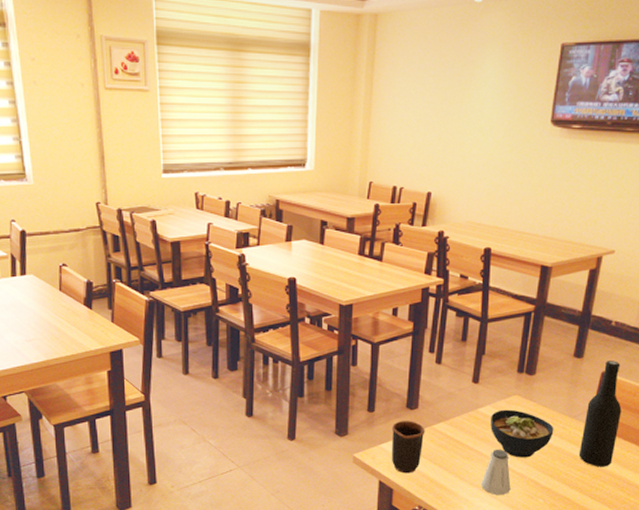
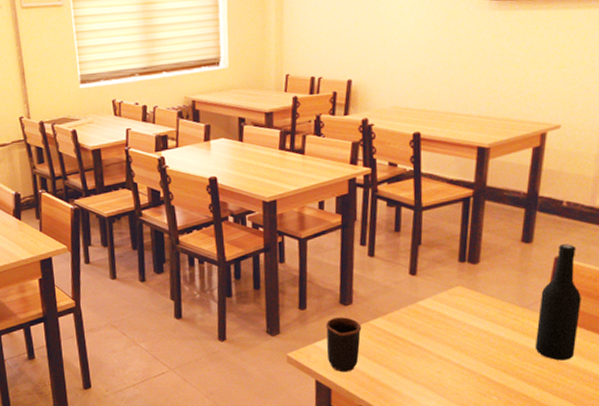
saltshaker: present [481,449,511,496] -> none [427,343,460,394]
bowl: present [490,409,554,458] -> none [432,301,504,353]

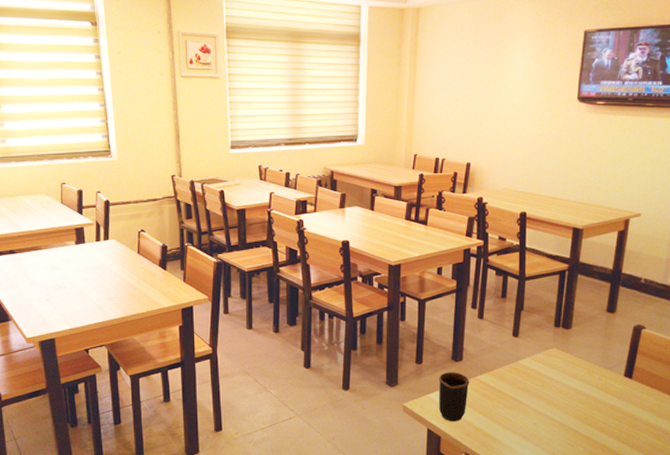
bottle: present [535,244,581,361] -> none [615,315,654,417]

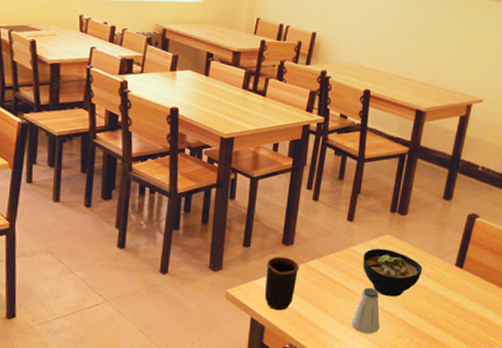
saltshaker: none [524,399,552,443] -> present [351,287,380,334]
bowl: none [531,361,591,408] -> present [363,248,423,297]

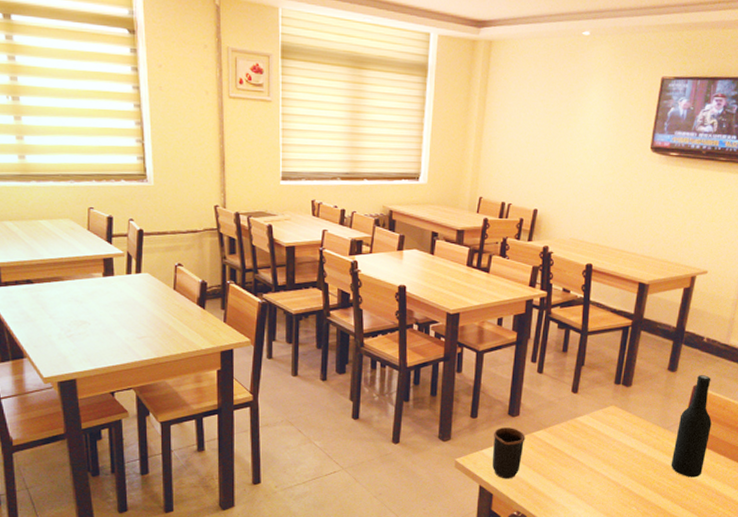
saltshaker: present [351,287,380,334] -> none [578,457,606,503]
bowl: present [363,248,423,297] -> none [588,419,648,467]
bottle: none [444,204,485,307] -> present [671,375,712,477]

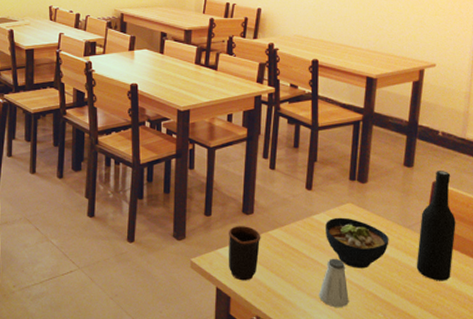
saltshaker: none [578,457,606,503] -> present [319,258,349,308]
bowl: none [588,419,648,467] -> present [326,217,389,269]

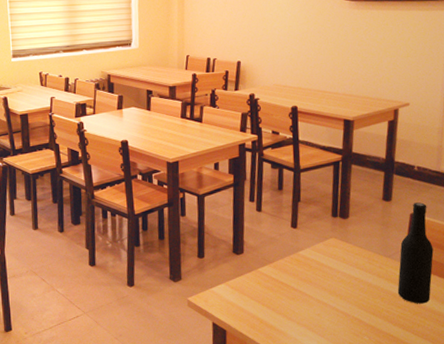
mug: present [228,226,261,281] -> none [220,265,252,315]
saltshaker: present [319,258,349,308] -> none [308,289,336,334]
bowl: present [326,217,389,269] -> none [311,251,372,297]

